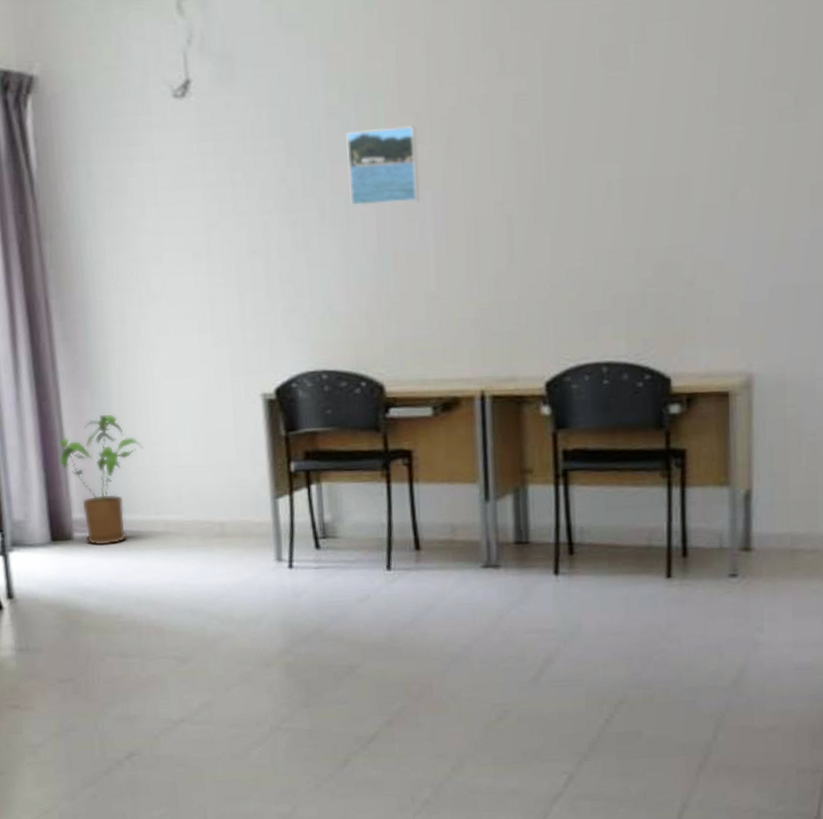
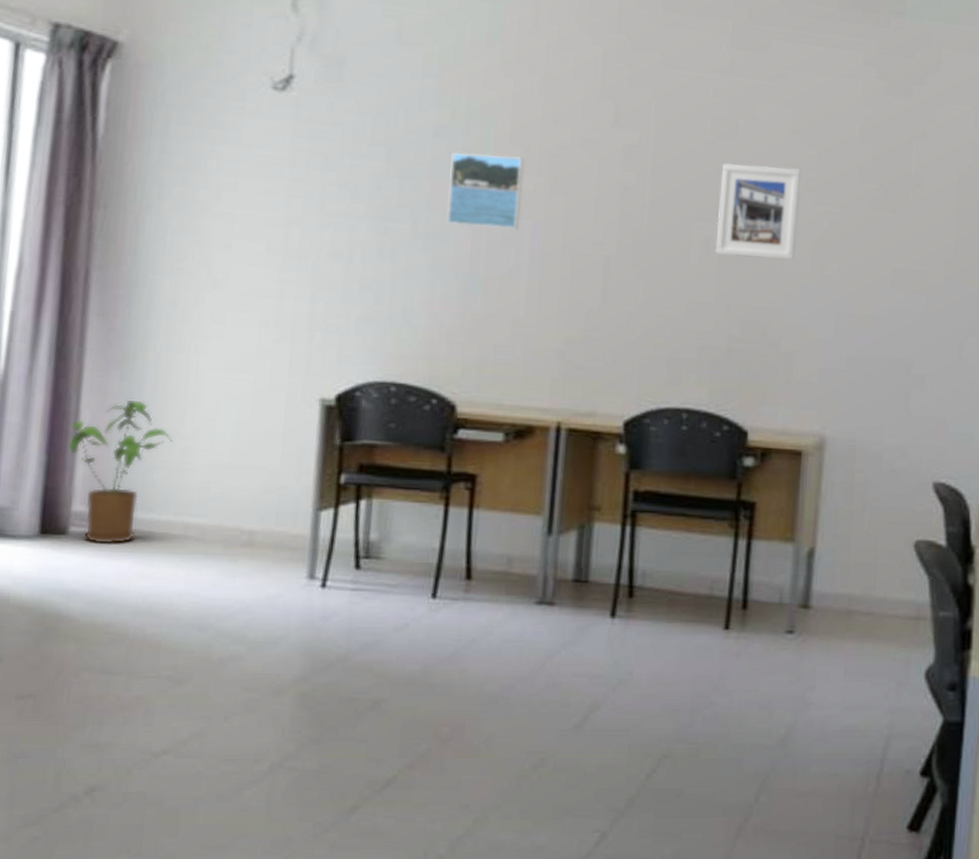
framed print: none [616,89,703,197] -> present [715,163,802,260]

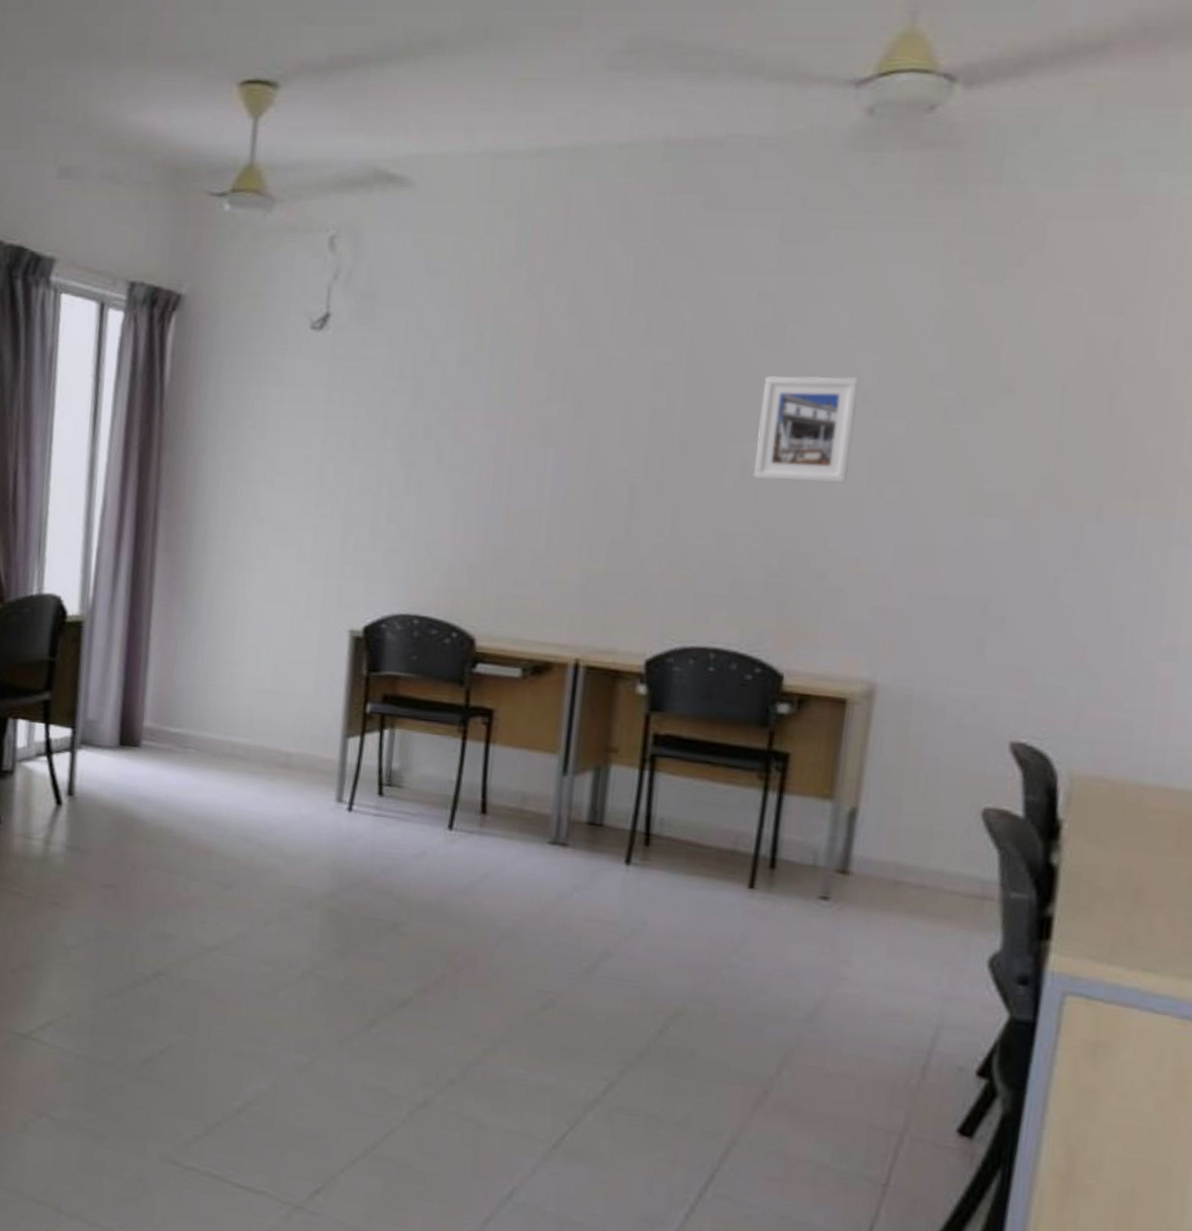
house plant: present [68,400,173,544] -> none [140,628,224,758]
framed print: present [446,153,525,230] -> none [470,380,549,459]

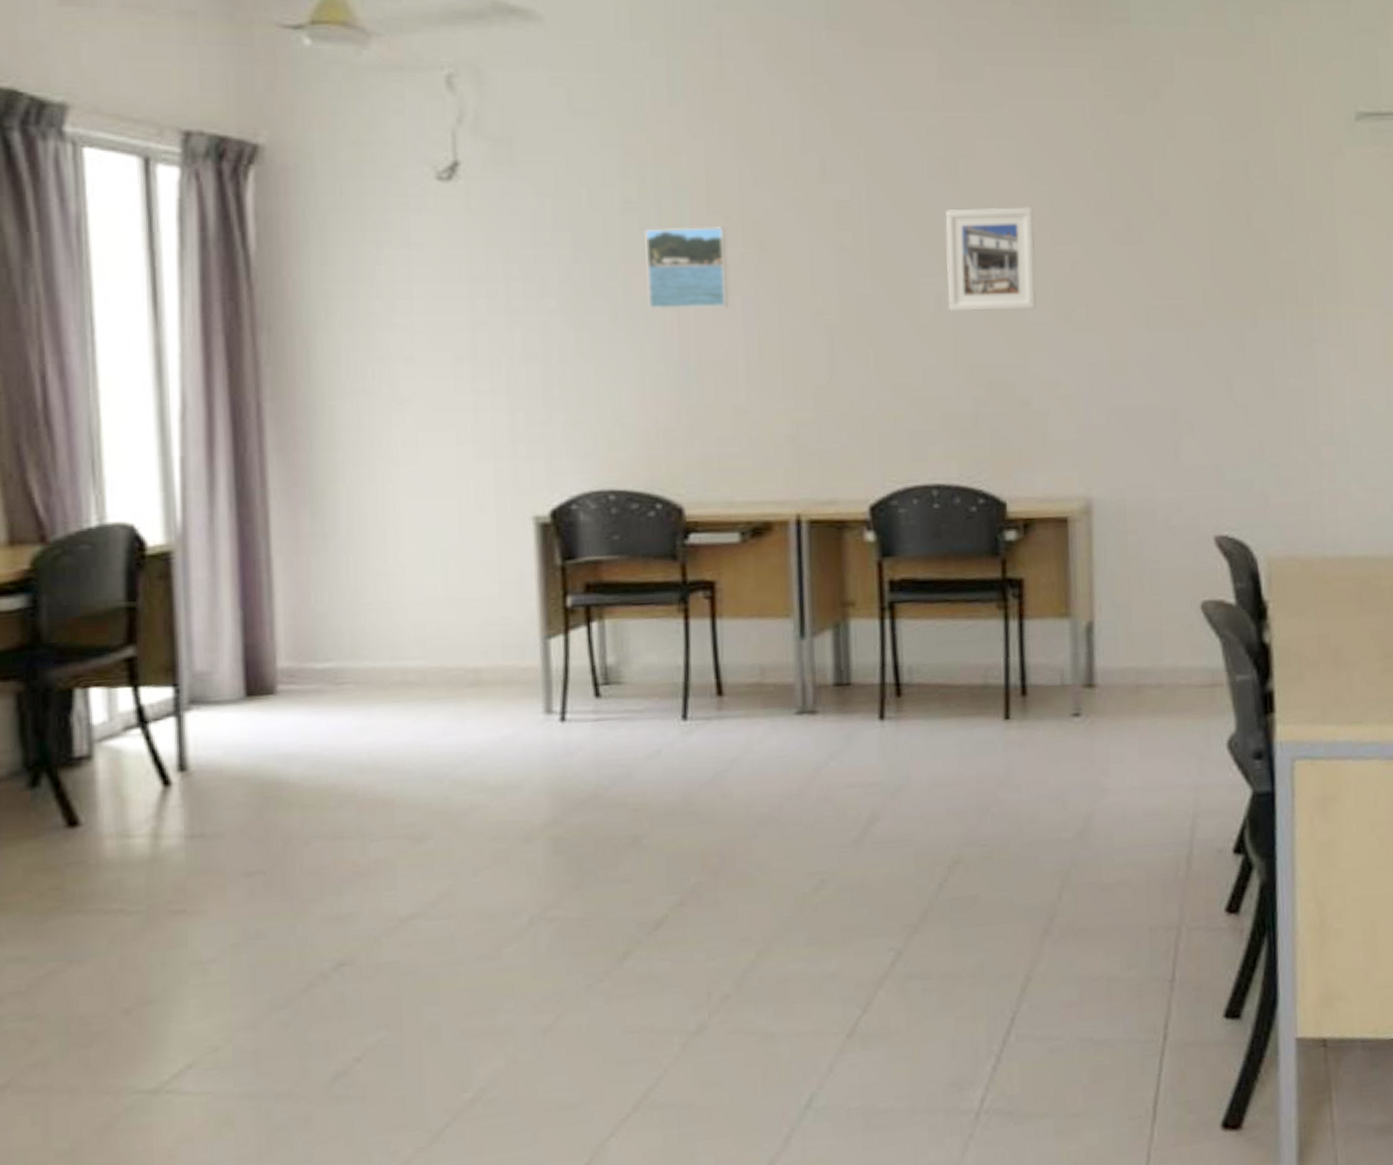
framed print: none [470,380,549,459] -> present [645,227,728,310]

